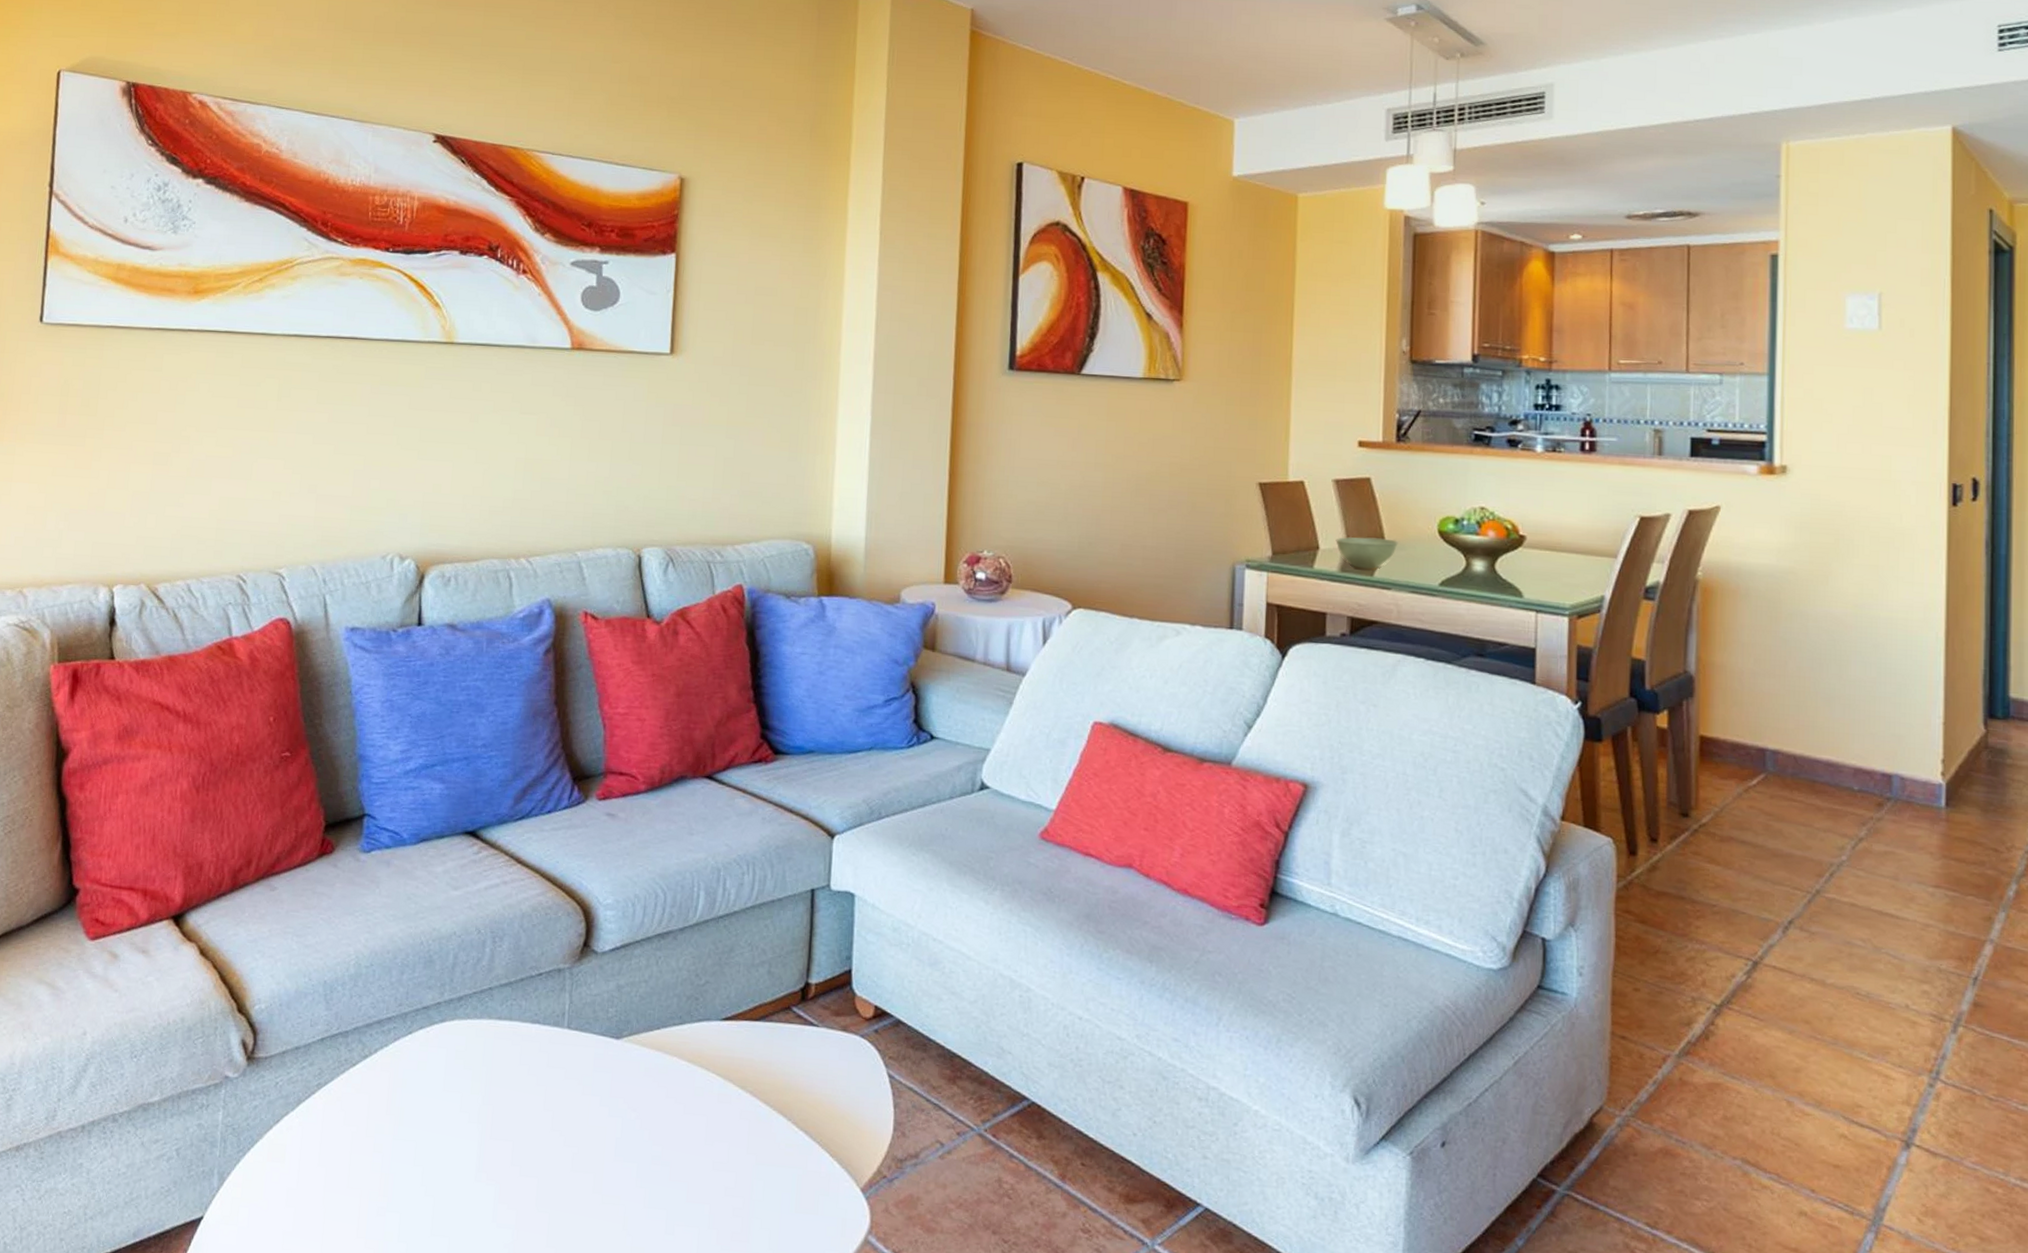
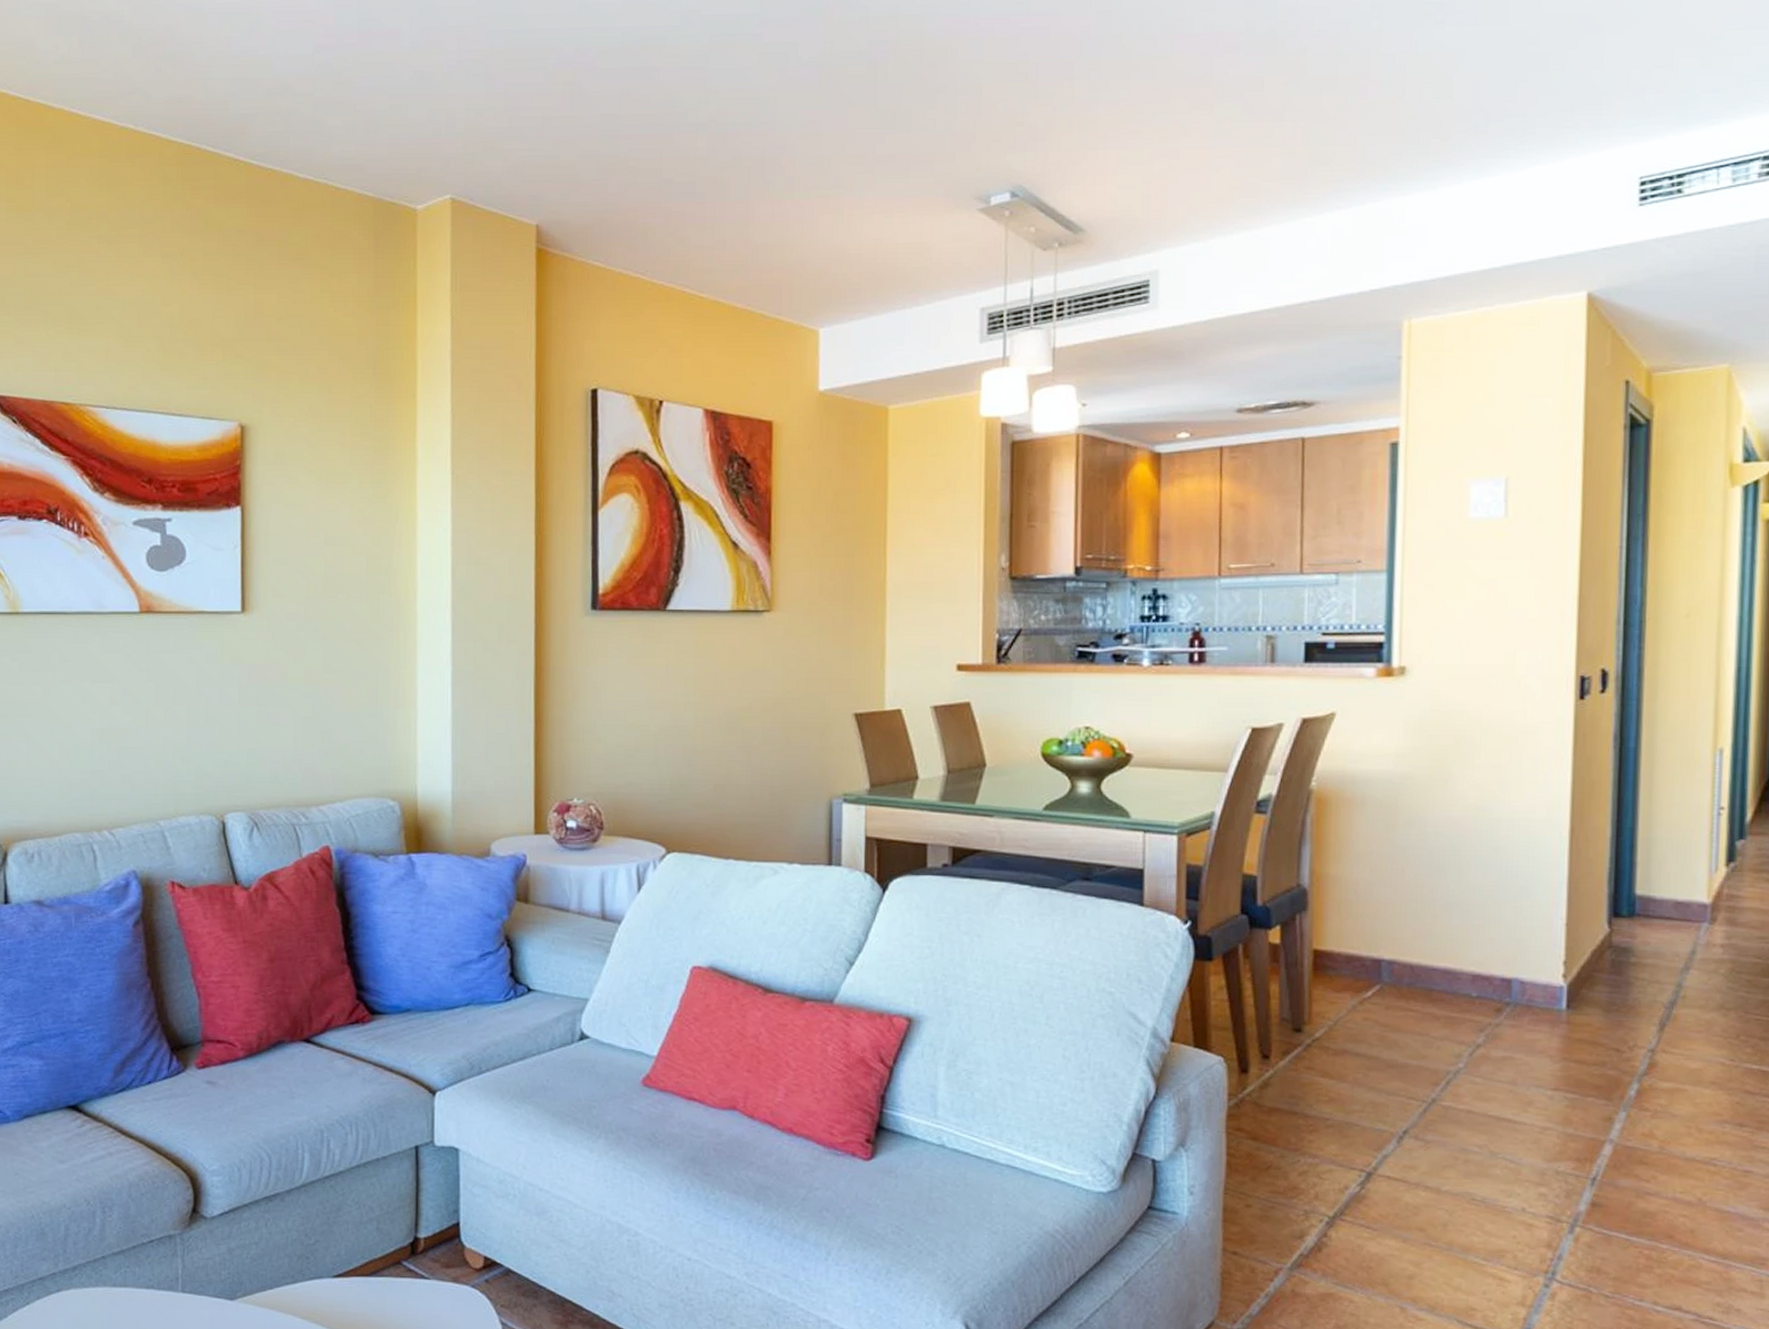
bowl: present [1336,537,1398,572] -> none [935,764,1000,799]

